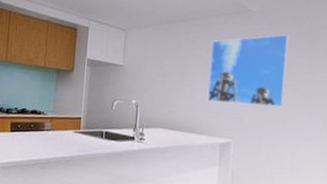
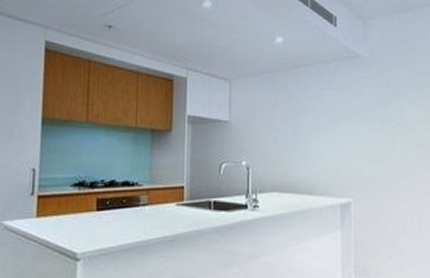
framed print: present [207,34,290,107] -> none [323,81,401,159]

